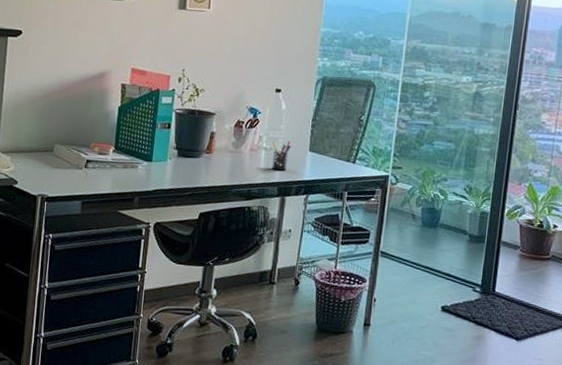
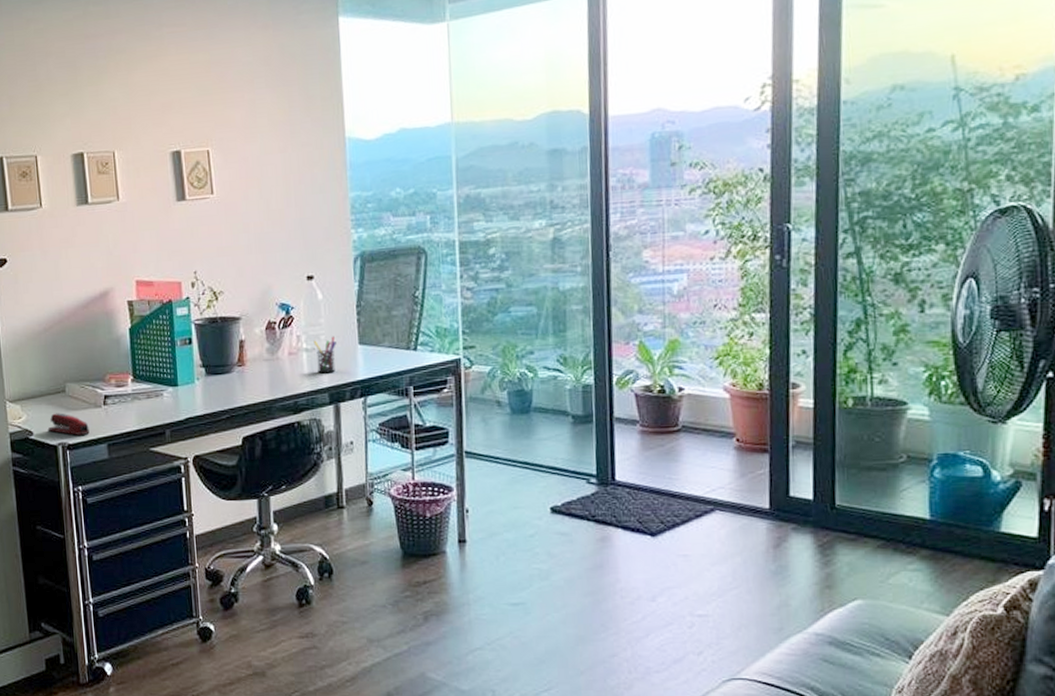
stapler: none [31,168,69,191] -> present [47,413,89,435]

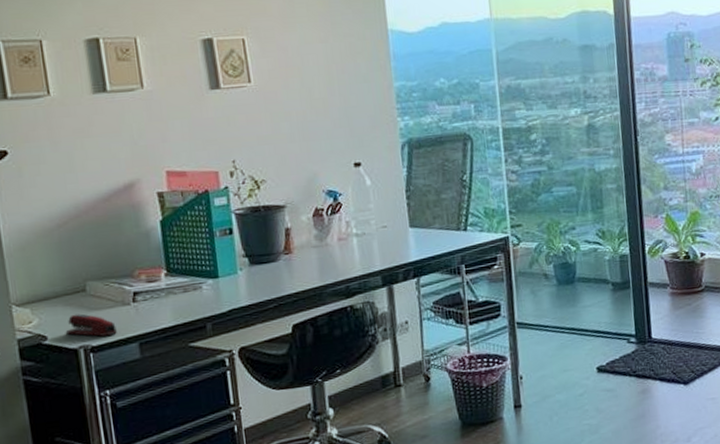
pen holder: present [313,336,336,374] -> none [363,220,387,257]

